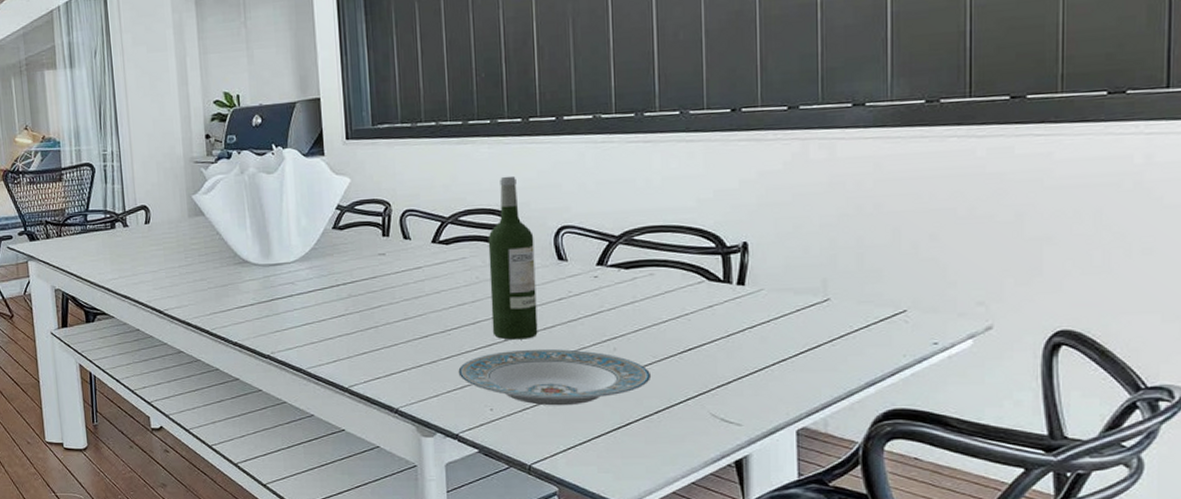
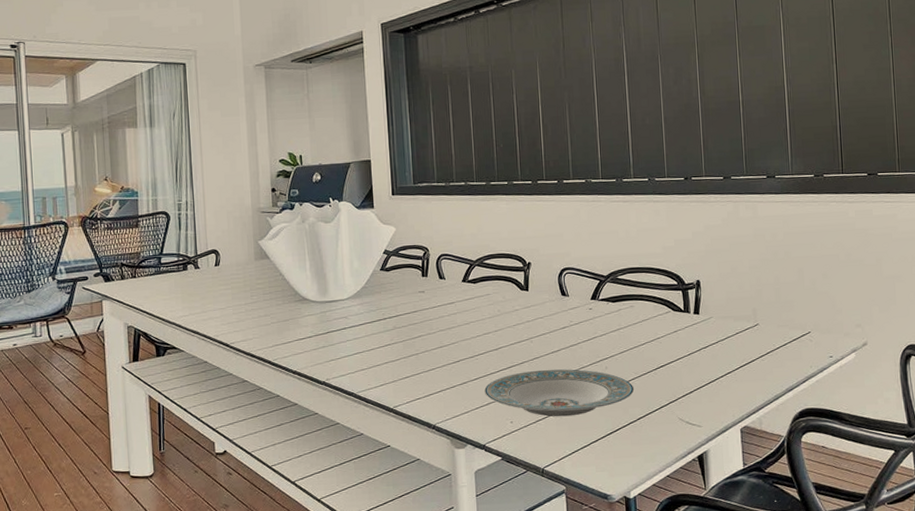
wine bottle: present [488,175,538,340] -> none [507,227,547,363]

